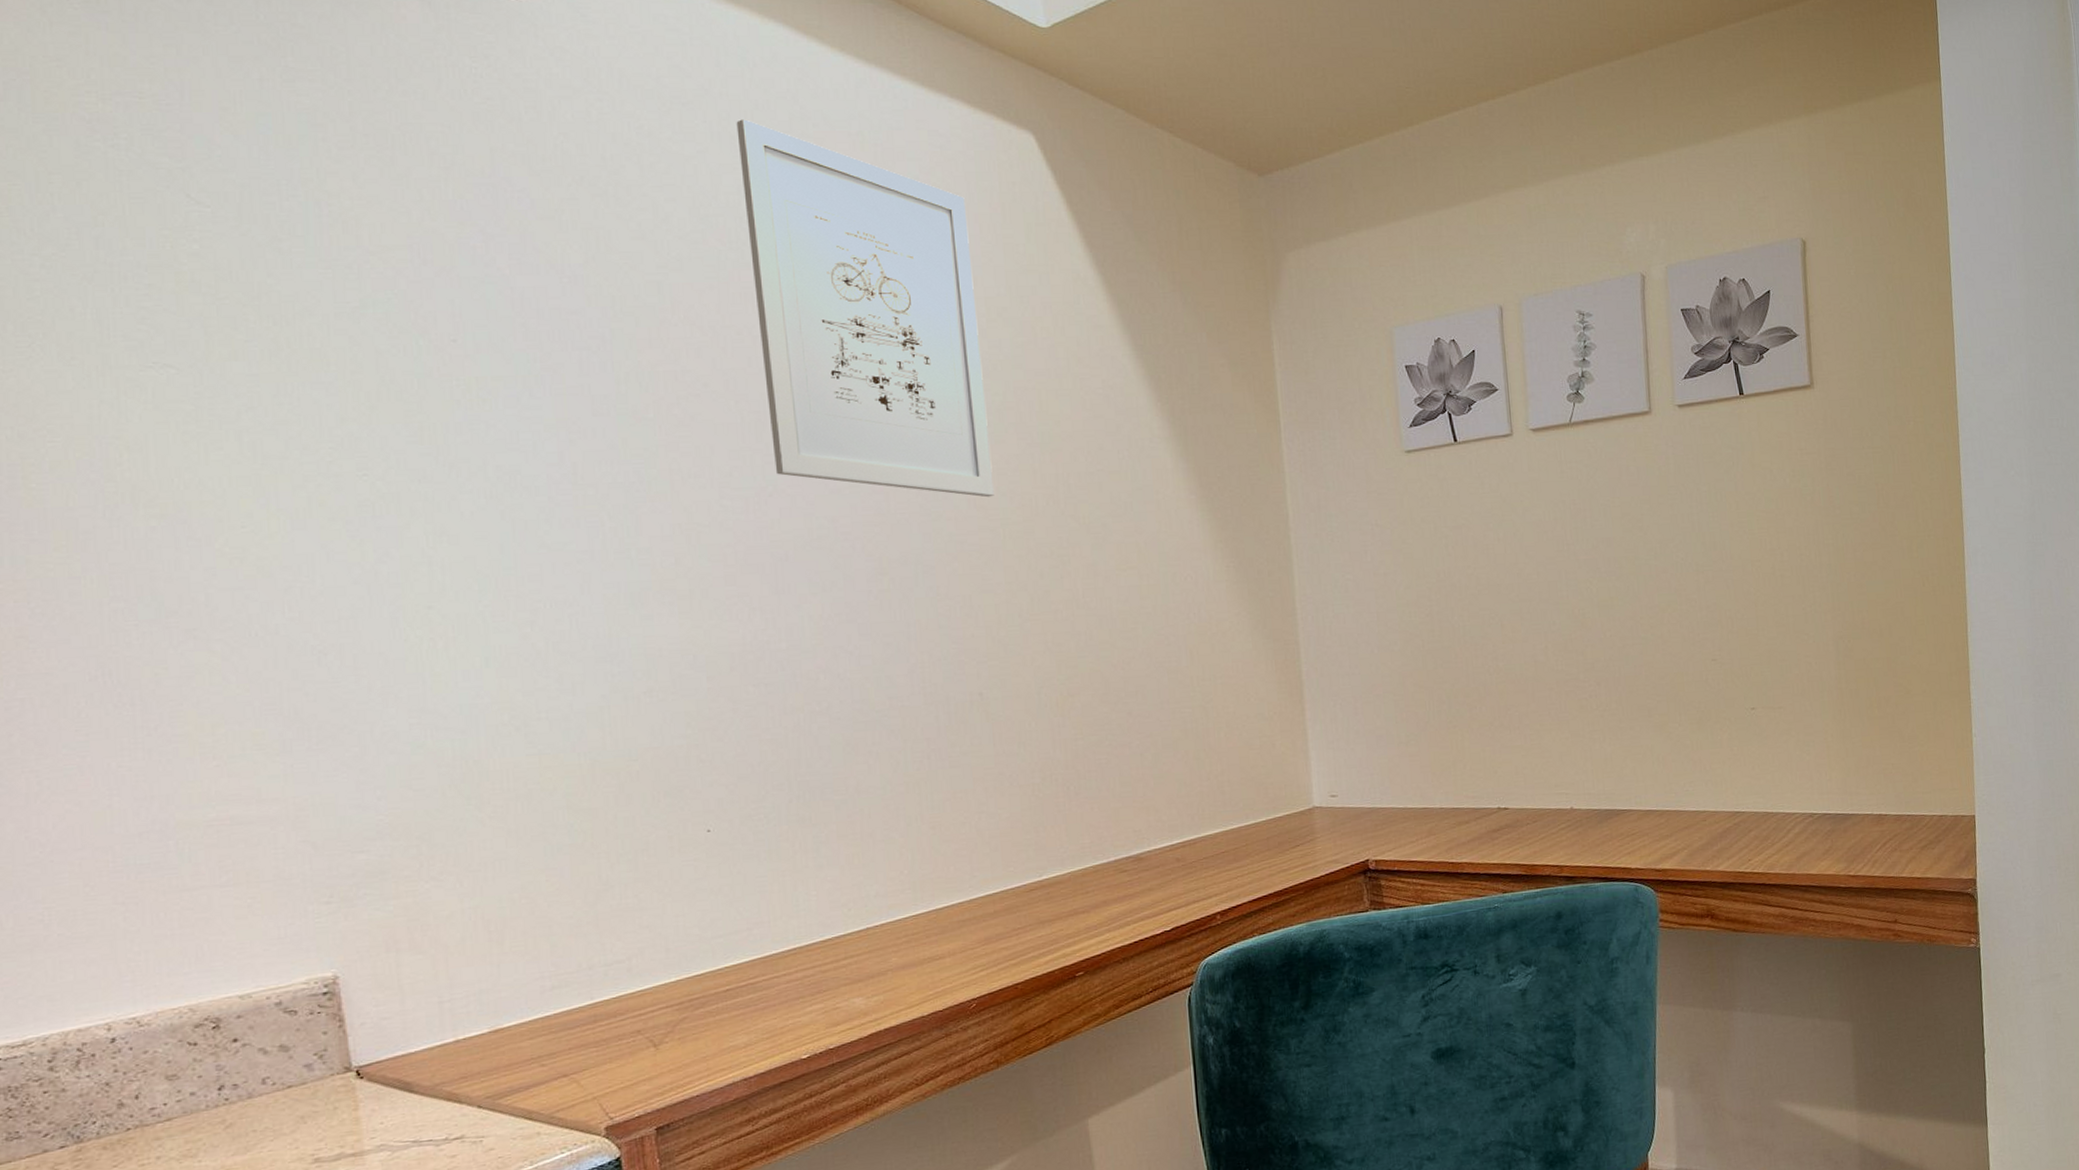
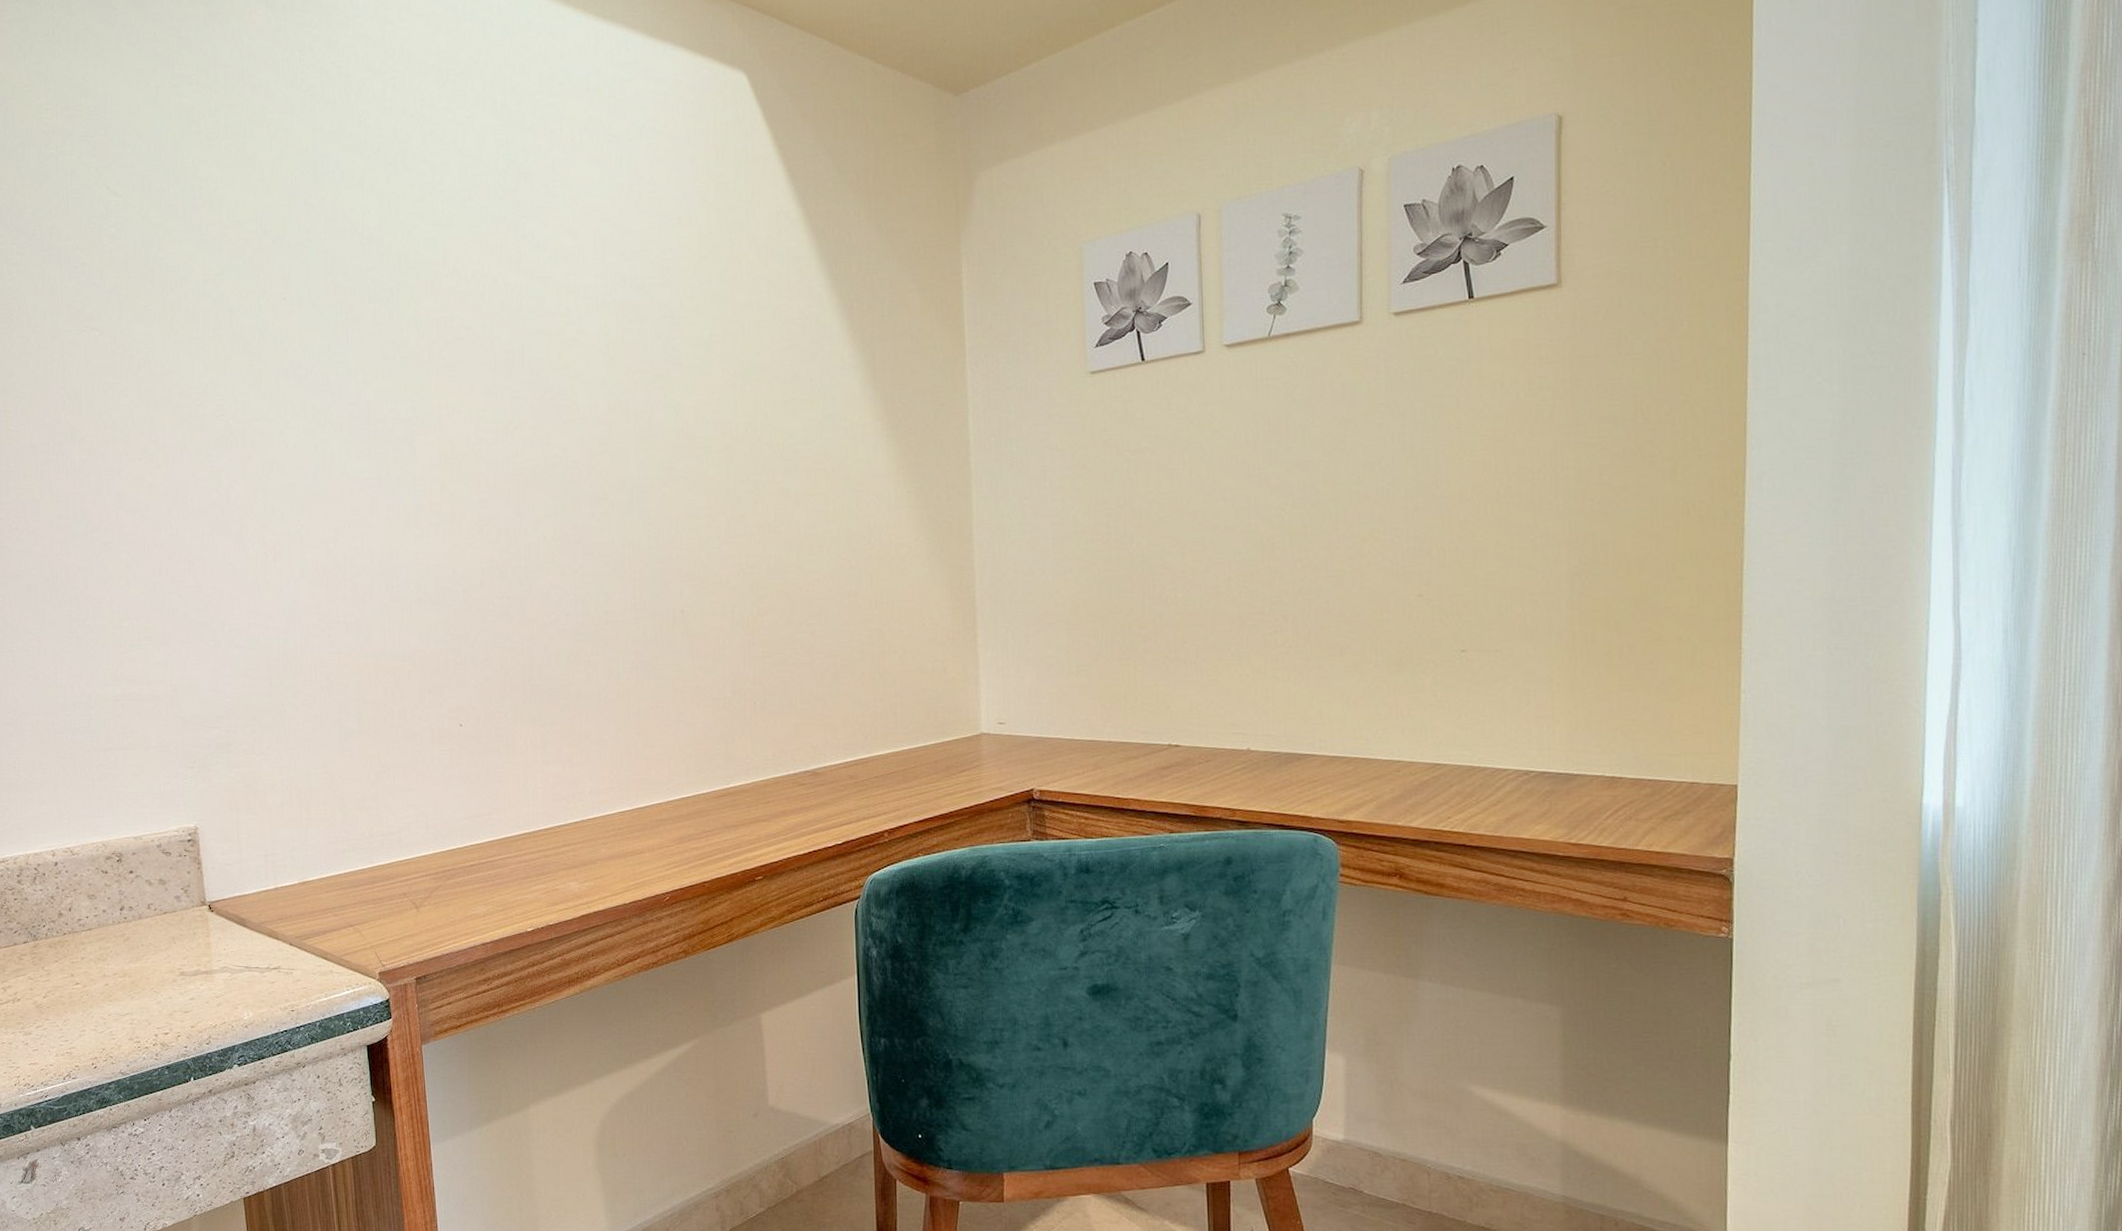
wall art: present [736,119,994,498] -> none [497,84,700,427]

